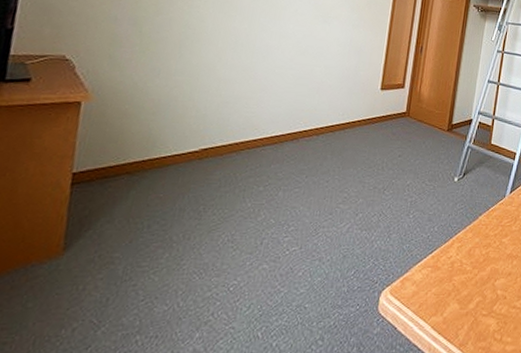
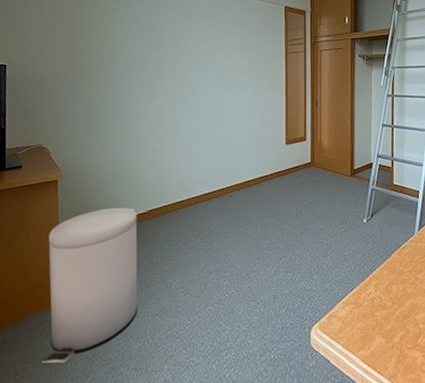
pedal bin: none [20,141,186,333] -> present [40,207,139,366]

